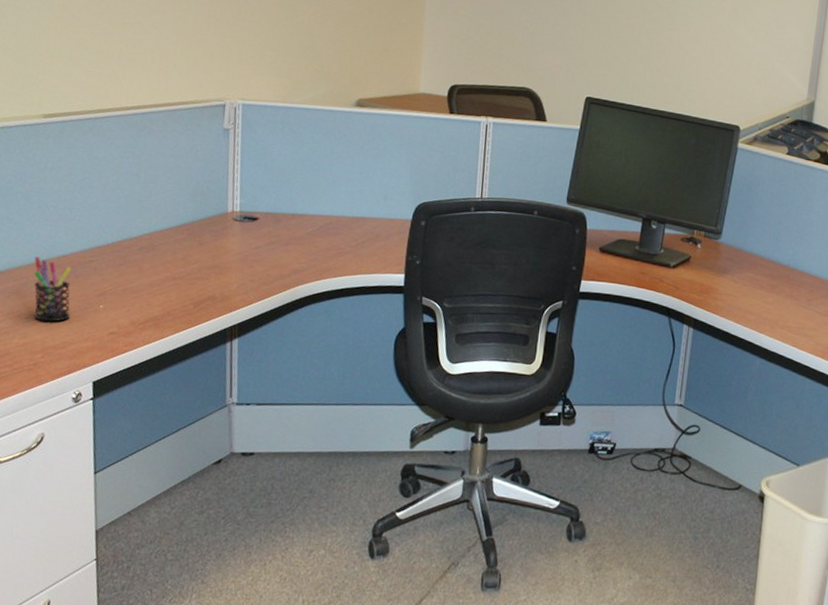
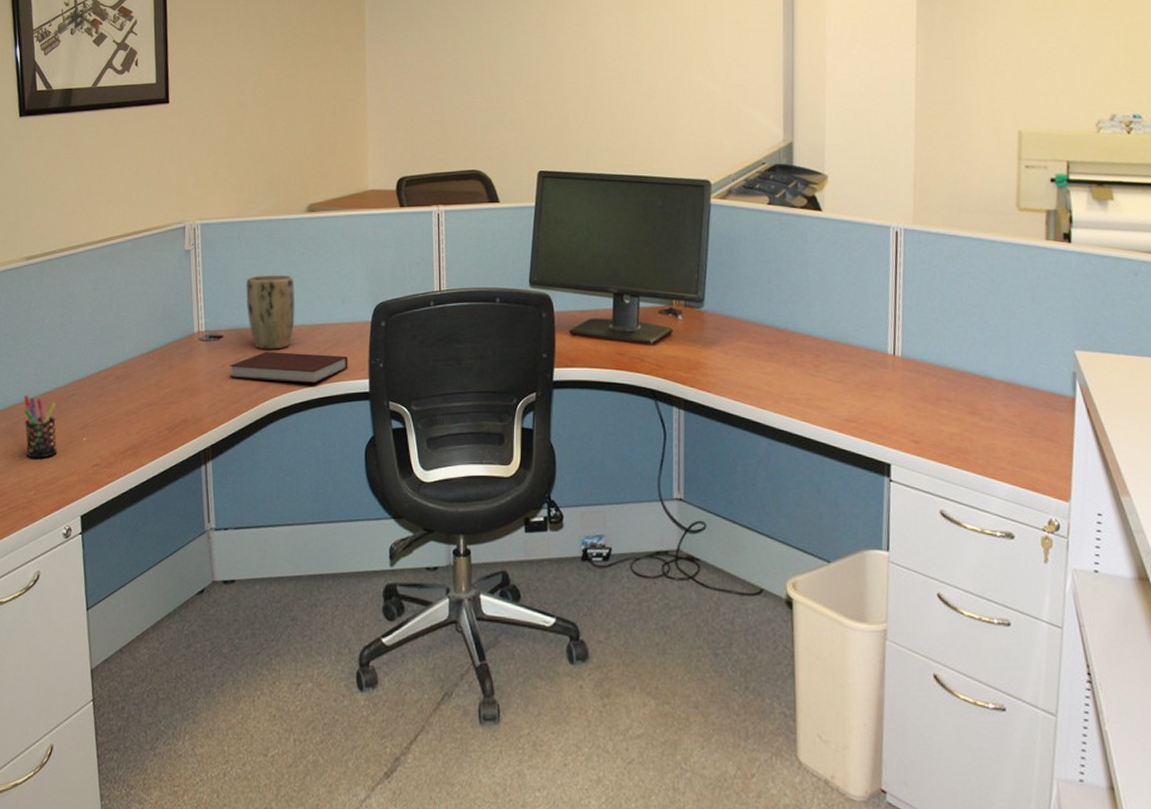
notebook: none [262,238,386,274] -> present [229,352,348,384]
plant pot: none [285,162,337,237] -> present [246,274,296,350]

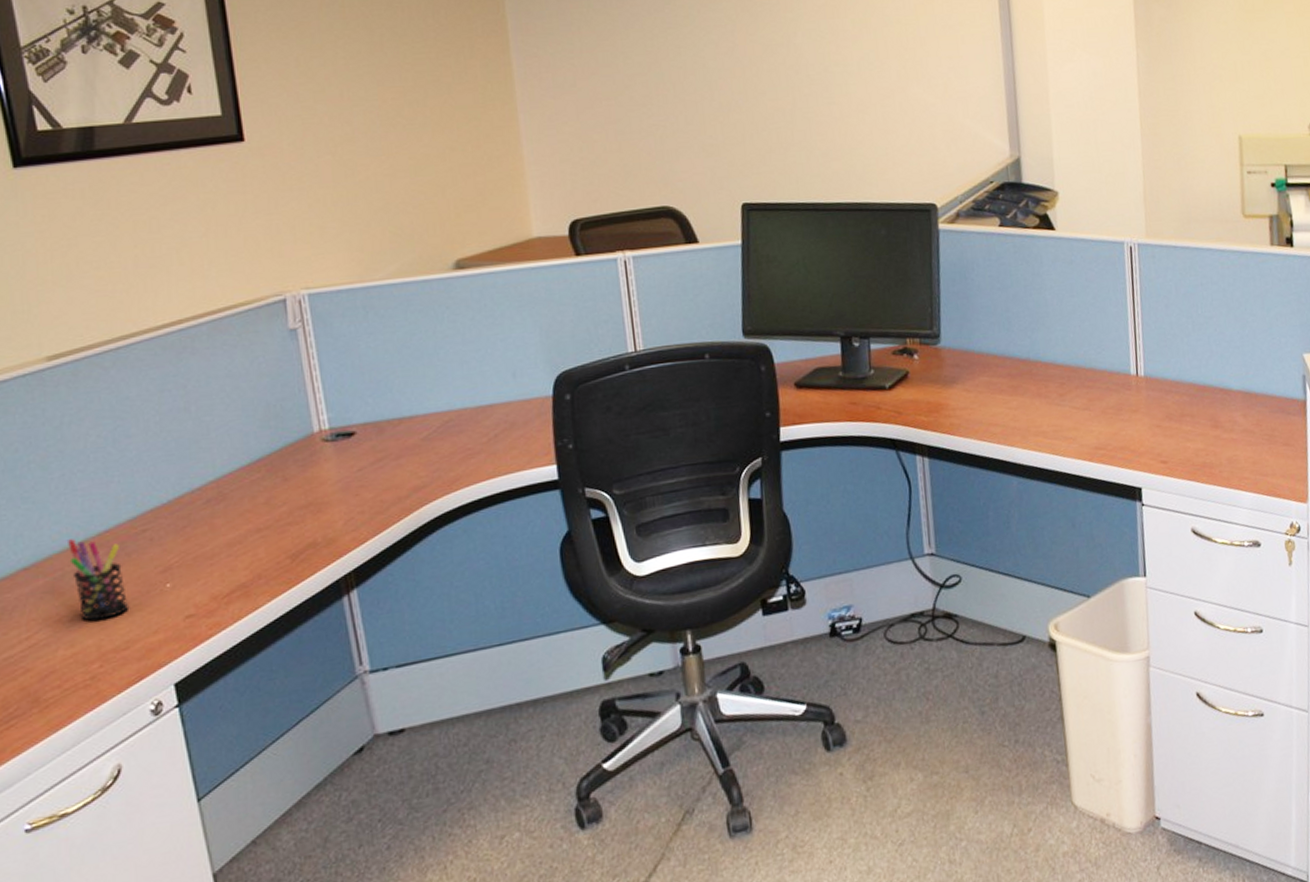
notebook: present [229,352,348,384] -> none [369,440,528,483]
plant pot: present [246,274,296,350] -> none [380,348,452,444]

